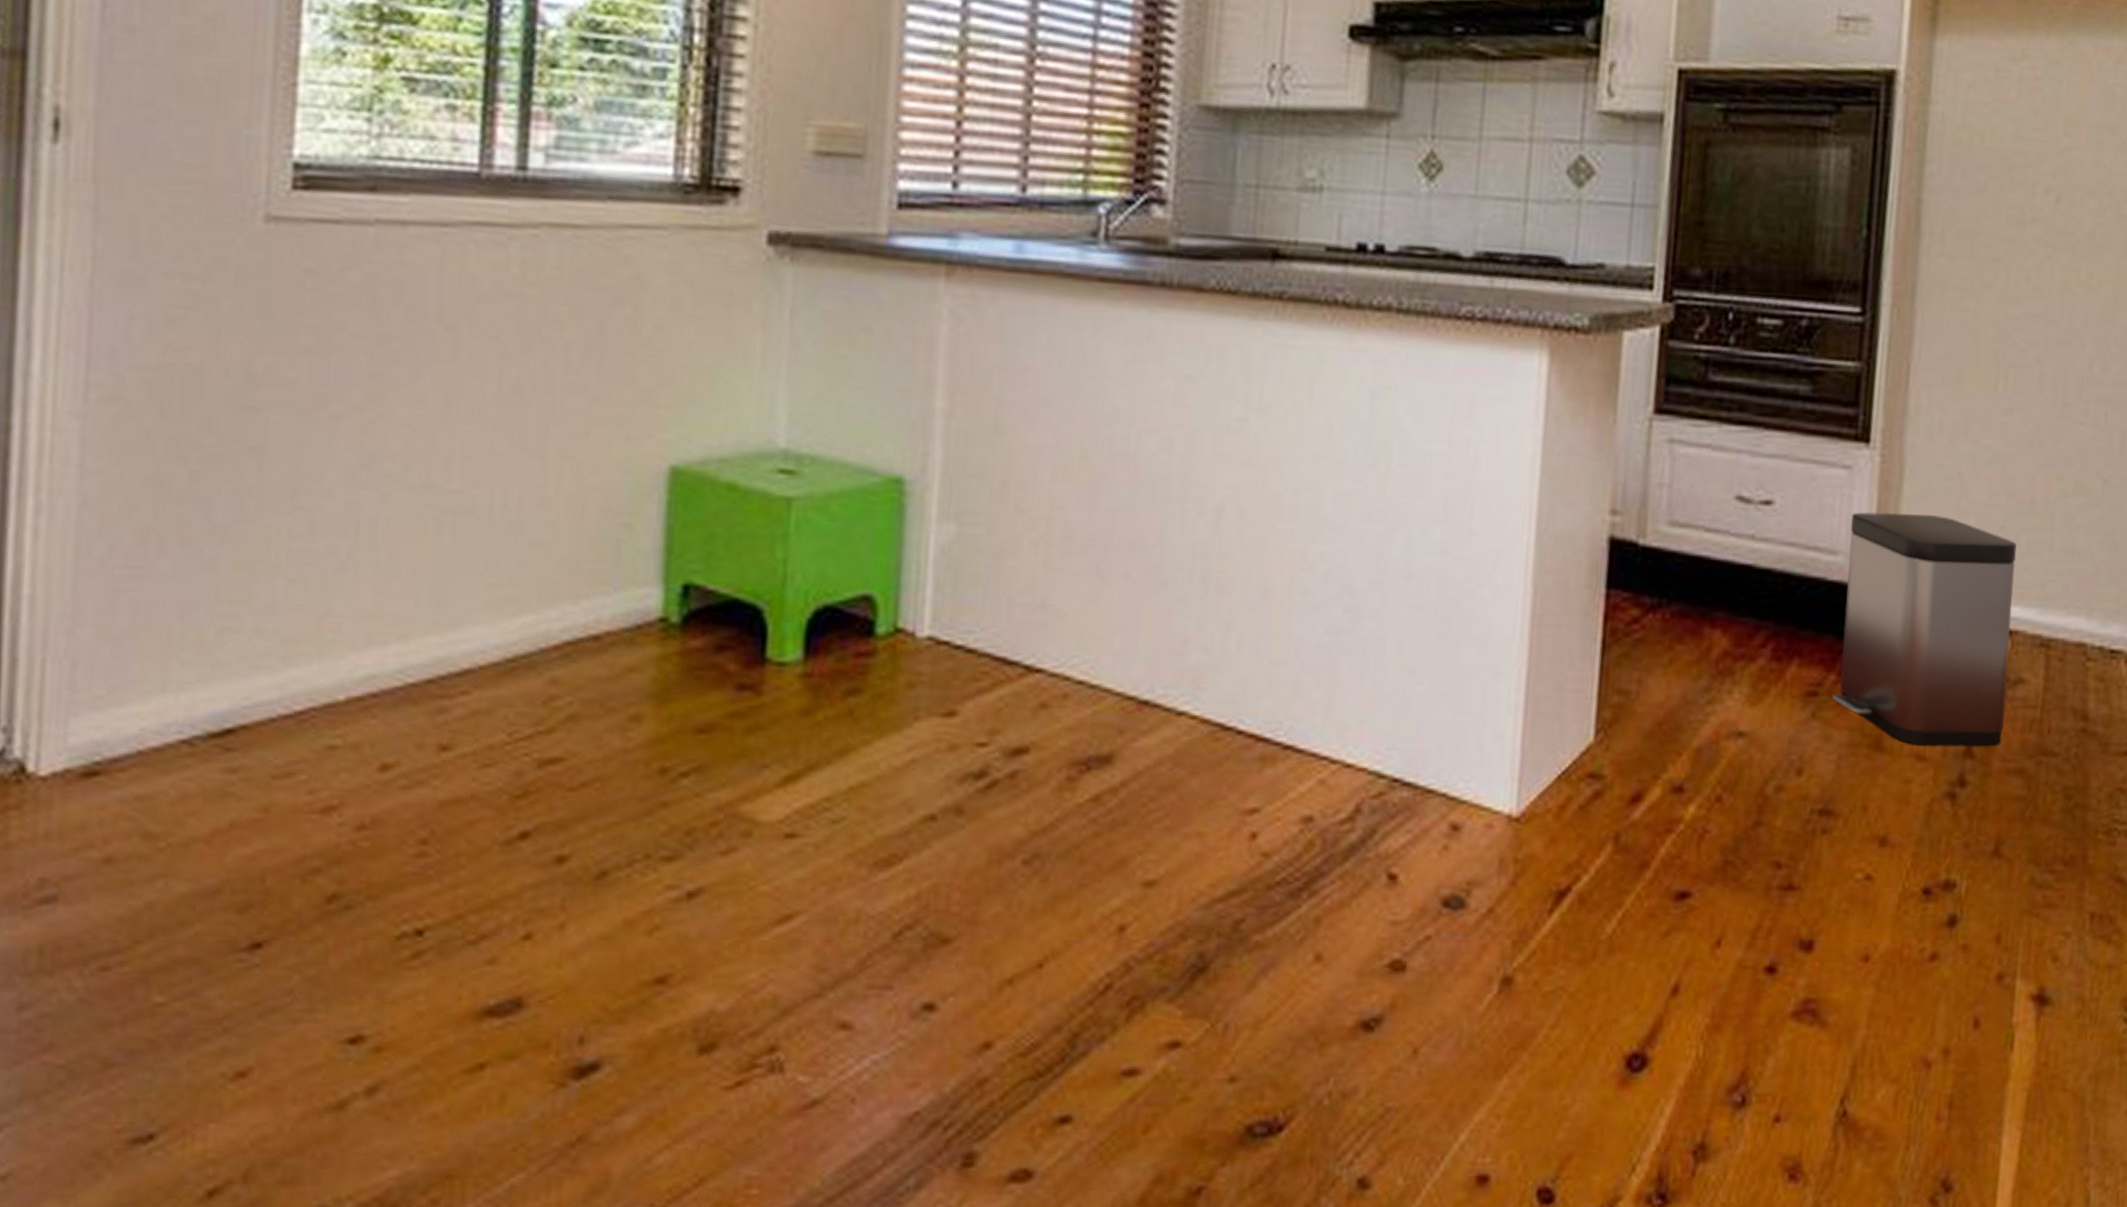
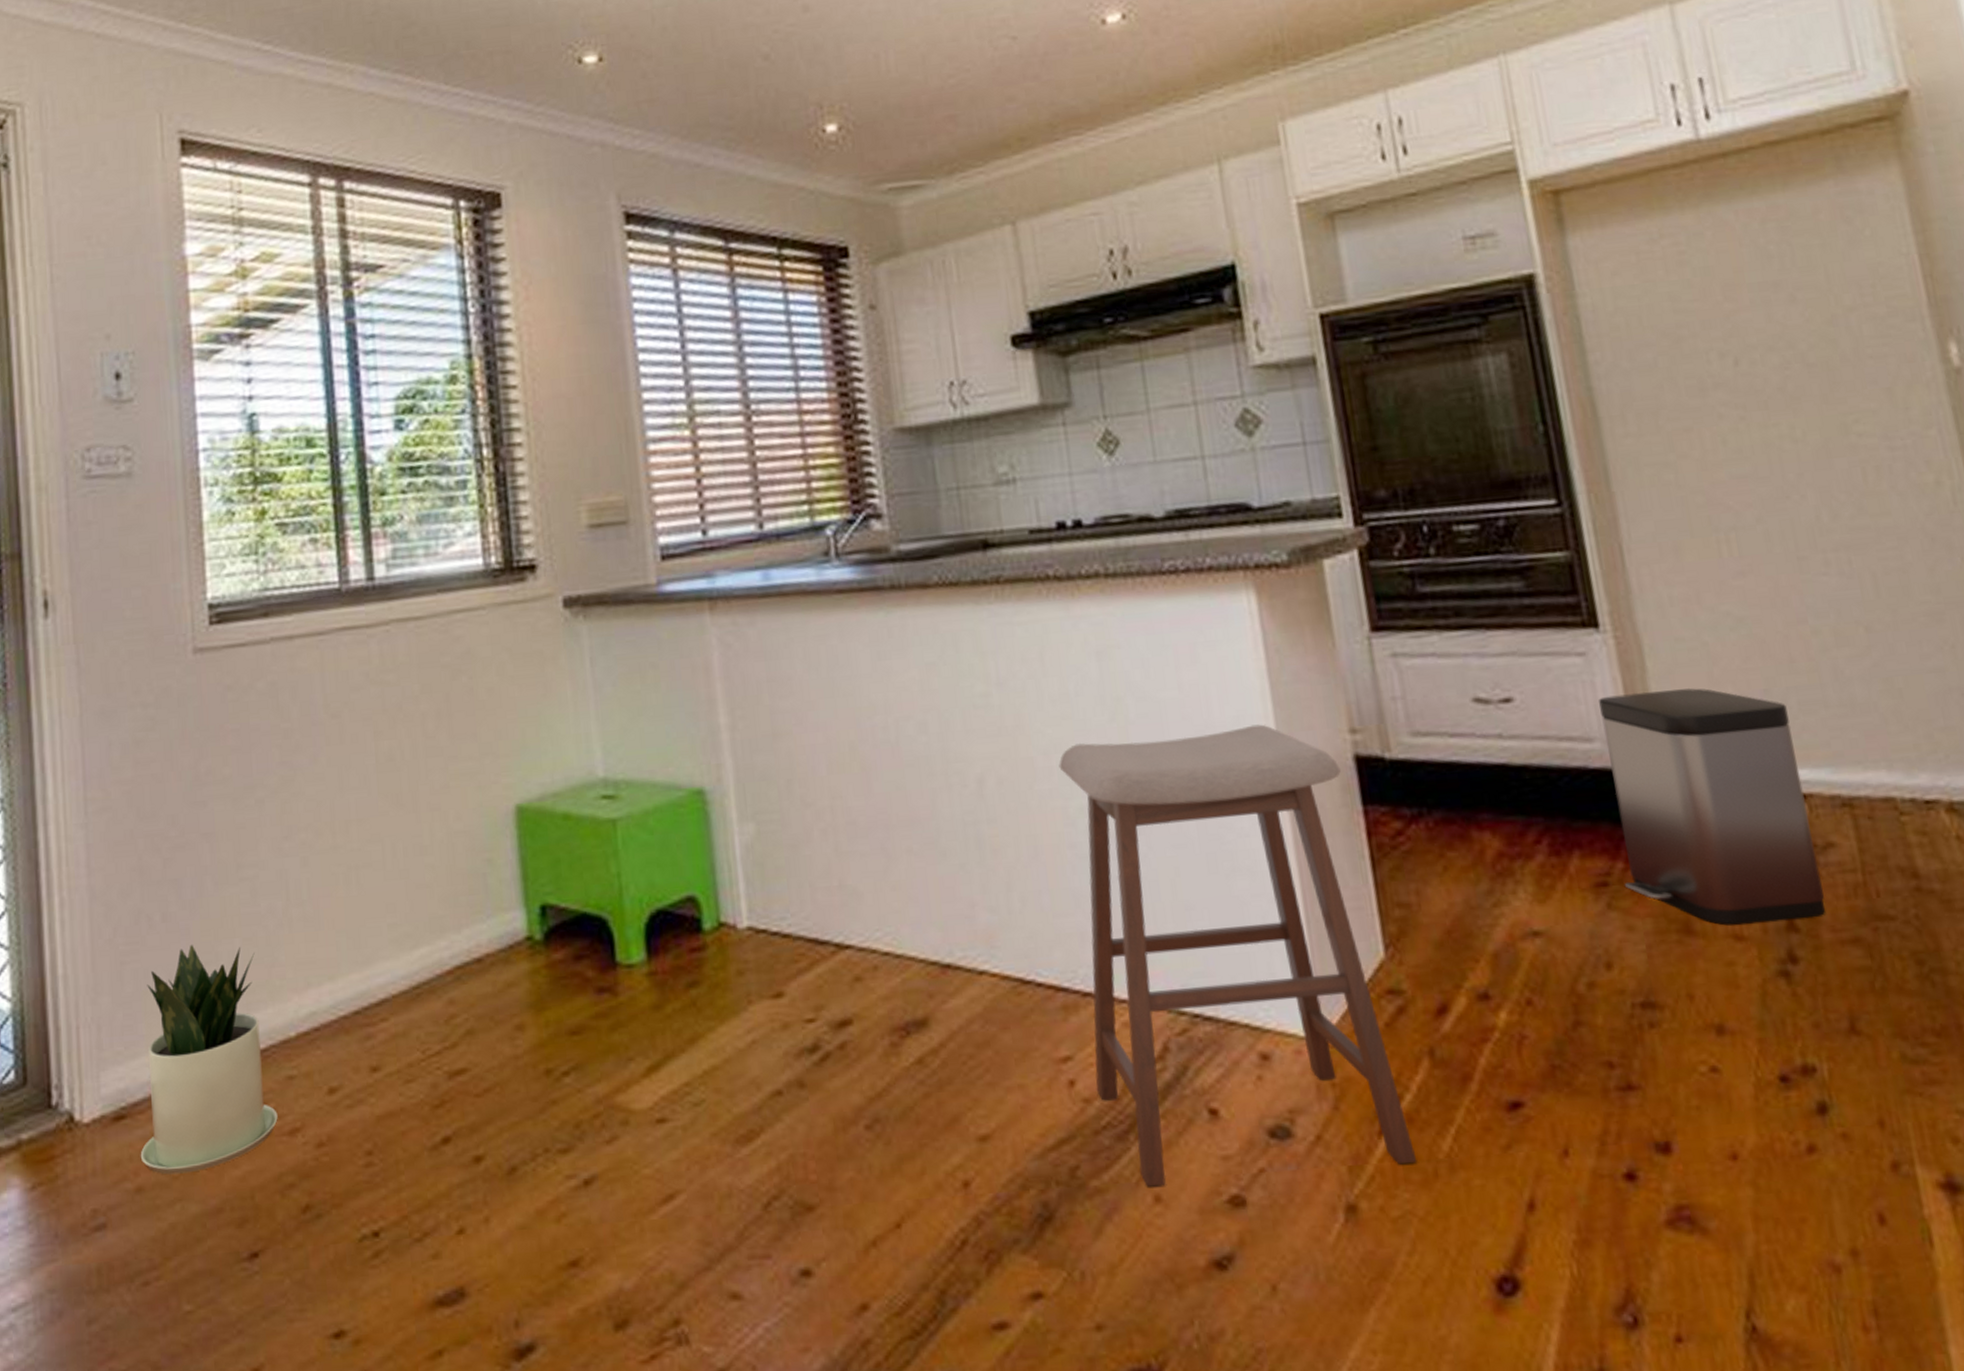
planter: none [114,577,309,846] -> present [140,944,278,1175]
bar stool: none [1278,485,1593,946] -> present [1059,724,1417,1187]

